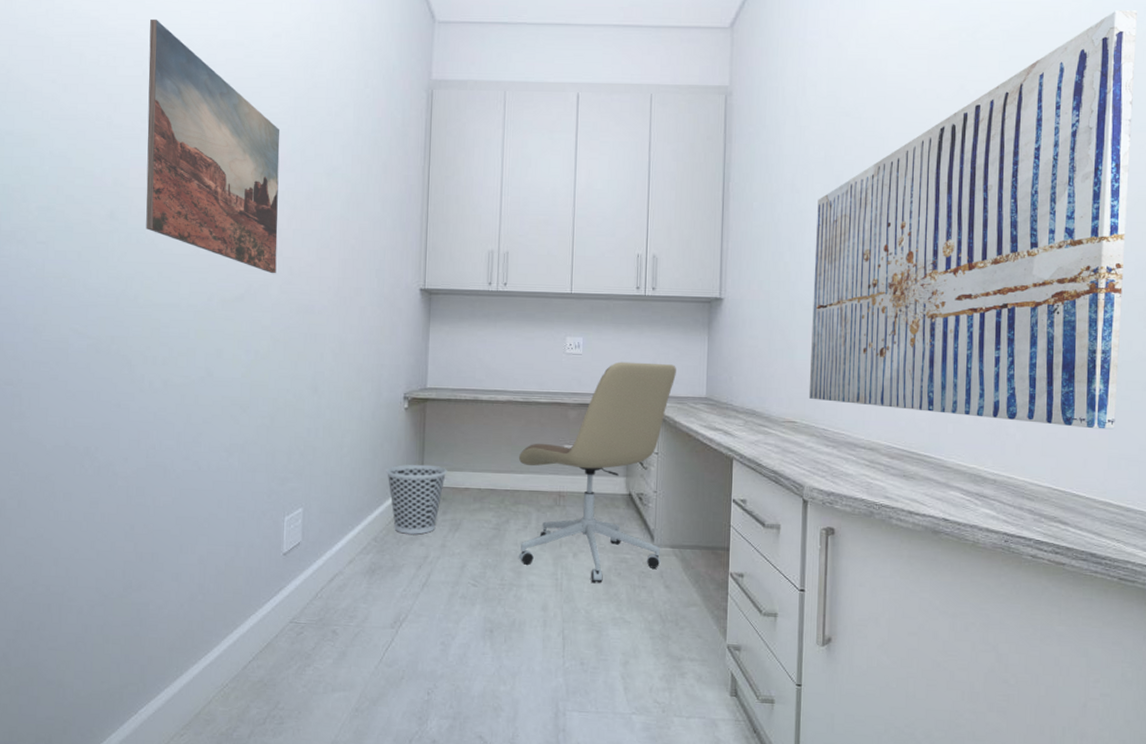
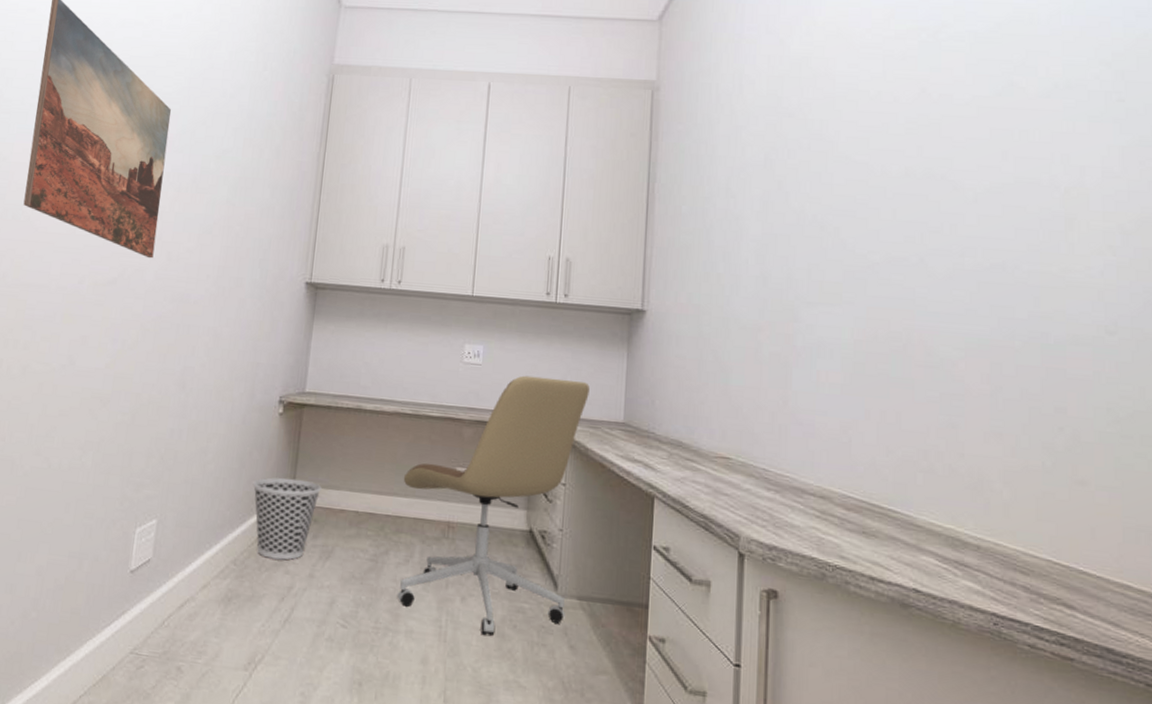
wall art: present [808,10,1138,430] -> none [745,13,1130,494]

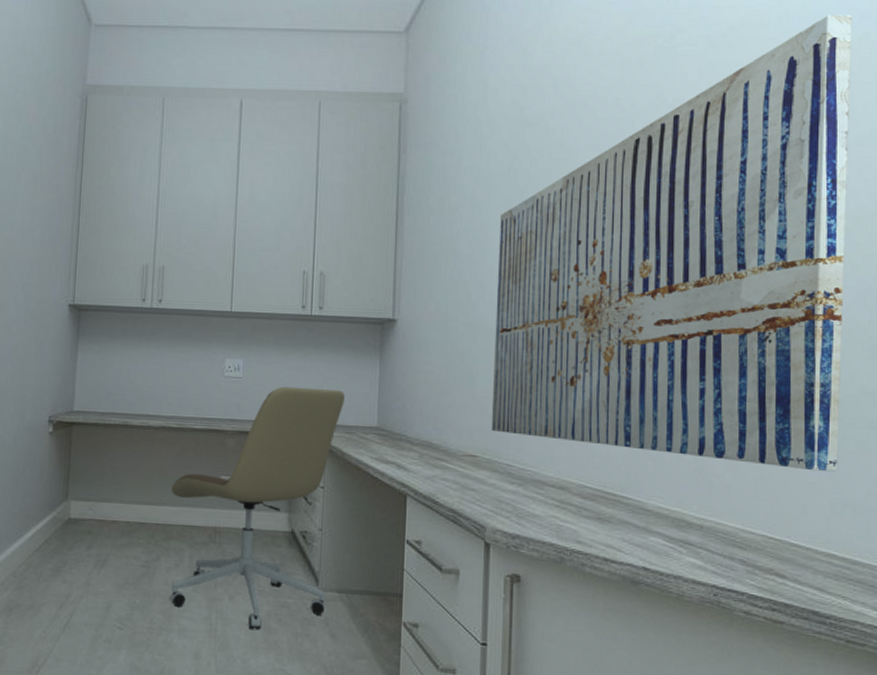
wastebasket: present [252,477,322,560] -> none [27,493,94,571]
wall art: none [745,13,1130,494] -> present [491,15,853,472]

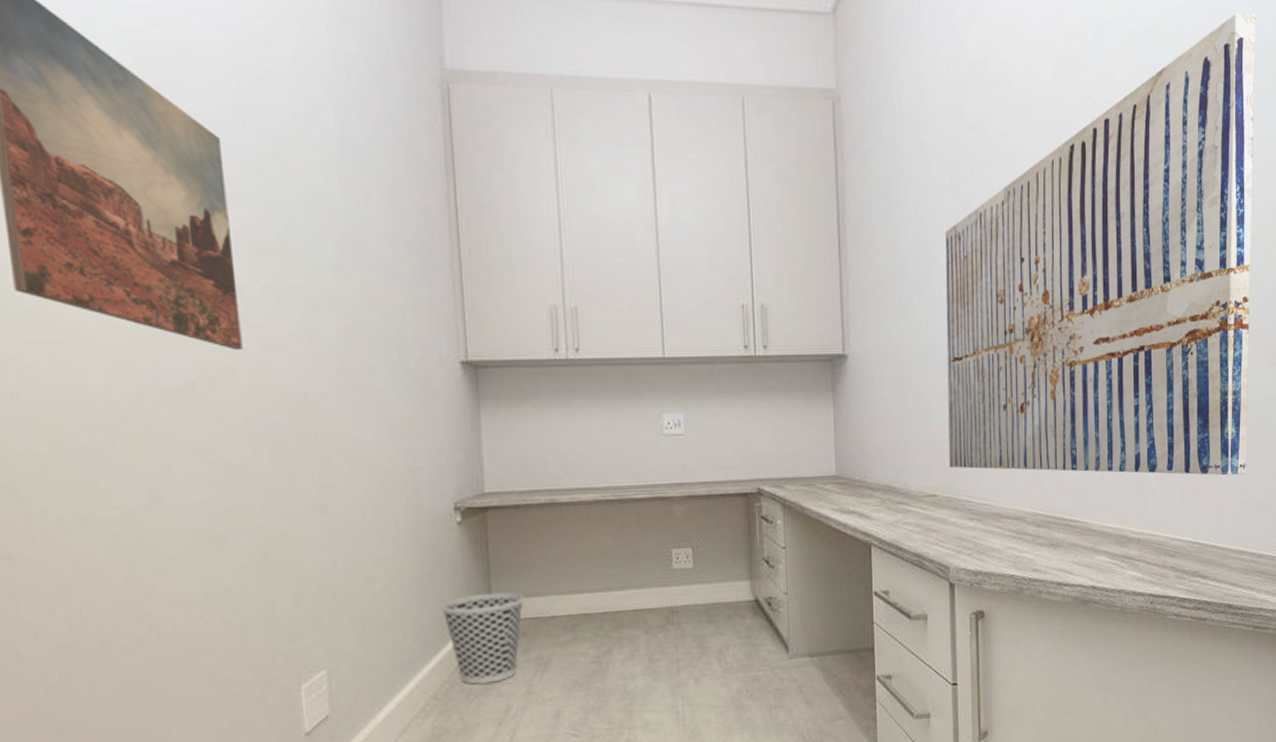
wastebasket: none [27,493,94,571] -> present [440,592,524,685]
office chair: present [169,386,345,631] -> none [615,438,800,711]

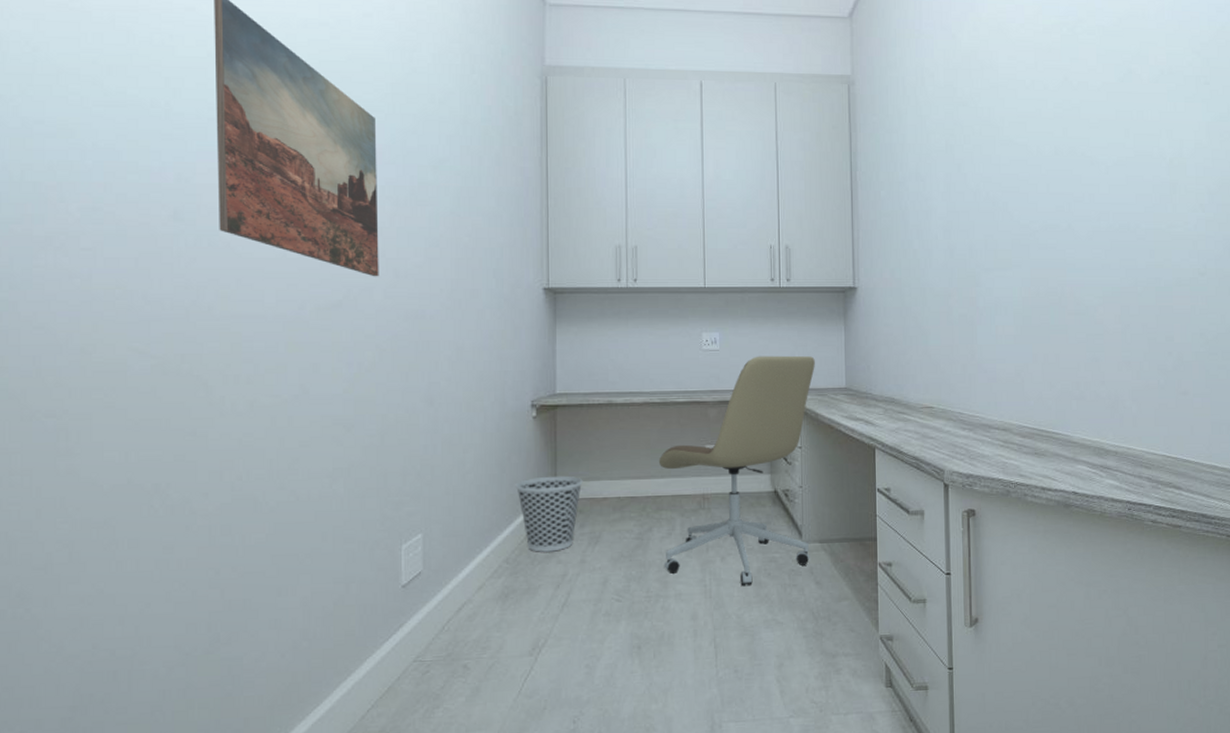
office chair: none [615,438,800,711] -> present [658,355,815,587]
wall art: present [945,13,1257,476] -> none [941,9,1216,398]

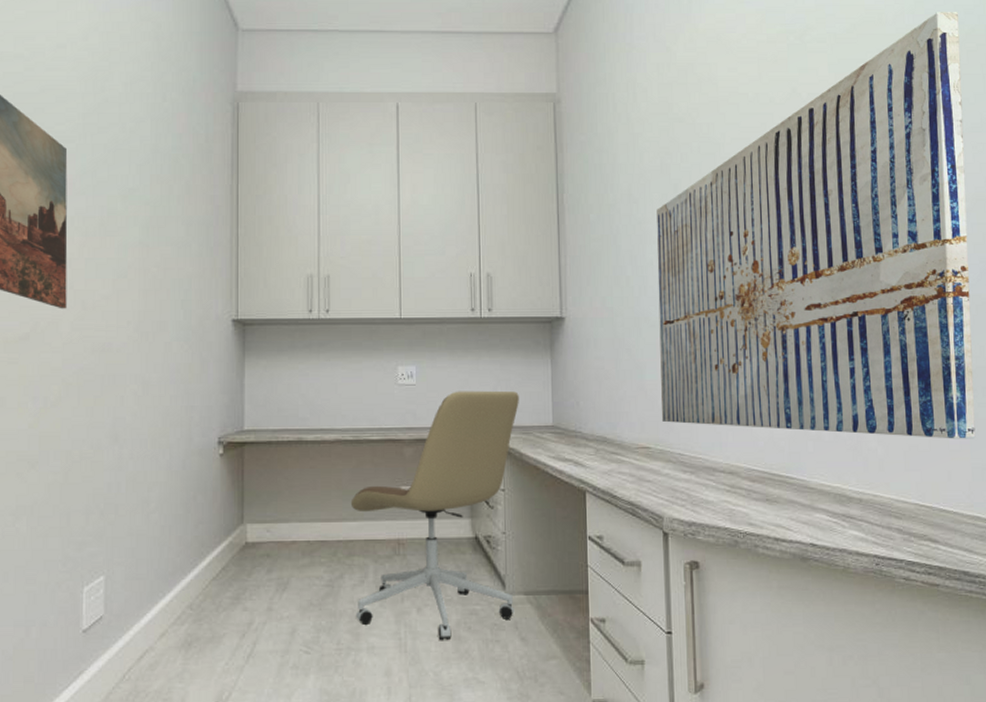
wastebasket: present [515,475,583,552] -> none [200,517,271,598]
wall art: none [941,9,1216,398] -> present [656,12,976,439]

